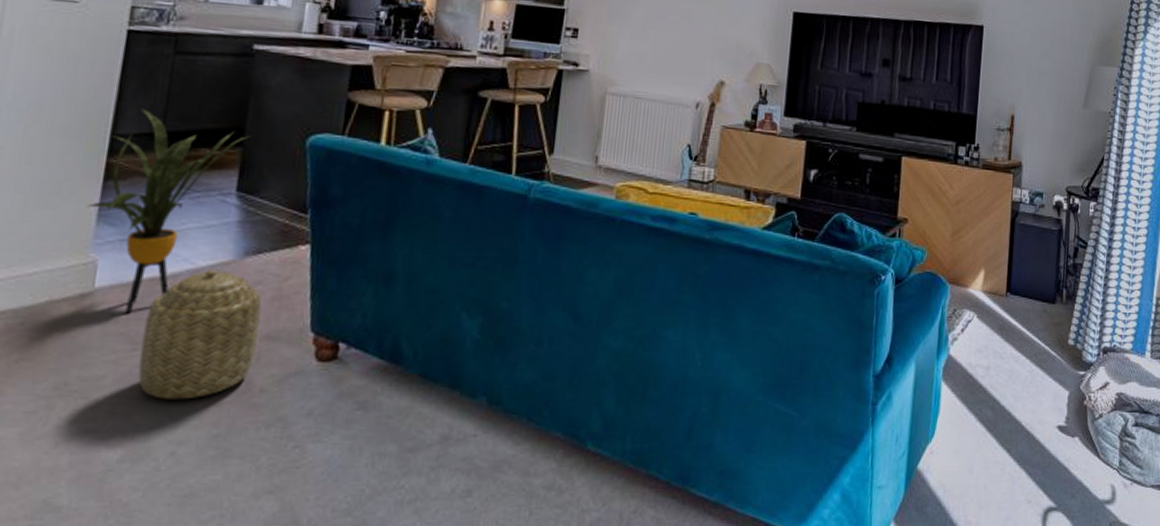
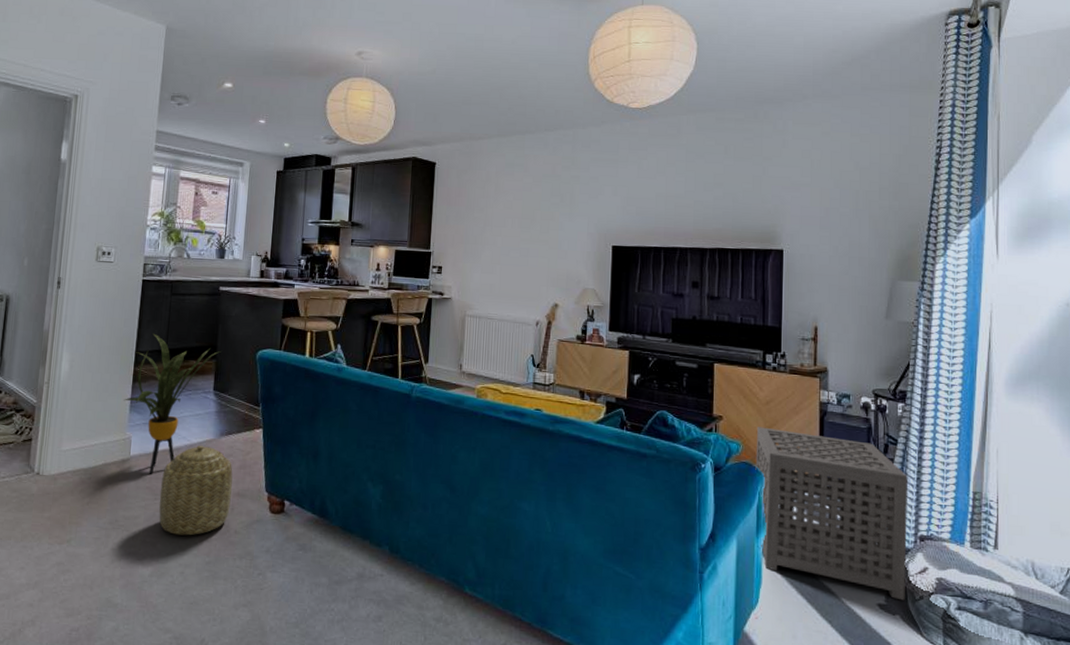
side table: none [940,230,1095,421] -> present [755,427,907,601]

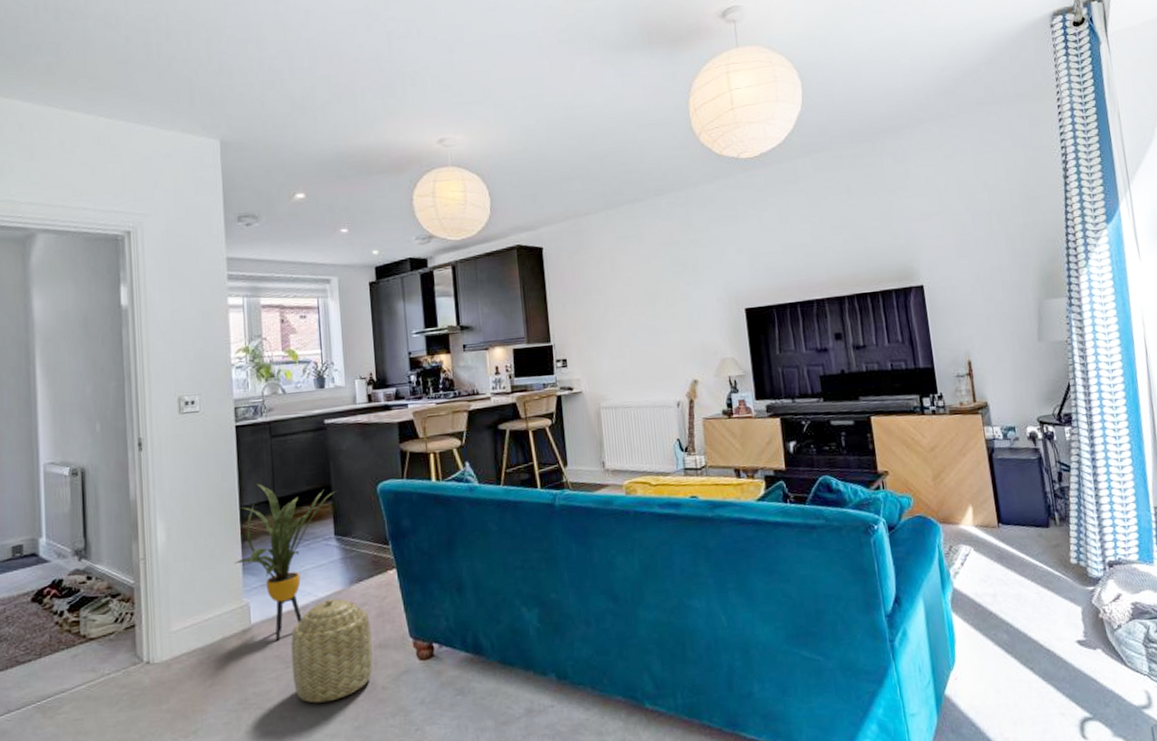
side table: present [755,427,907,601] -> none [926,473,1104,633]

